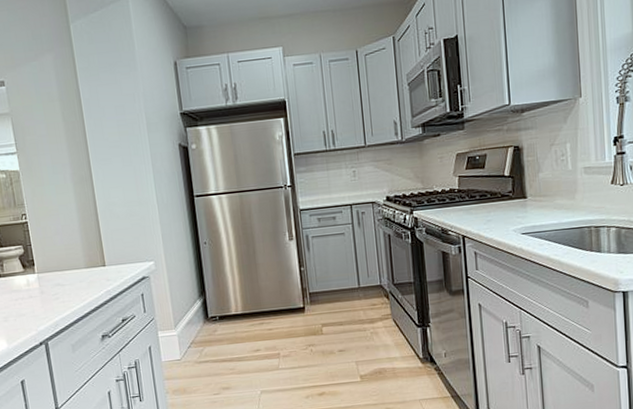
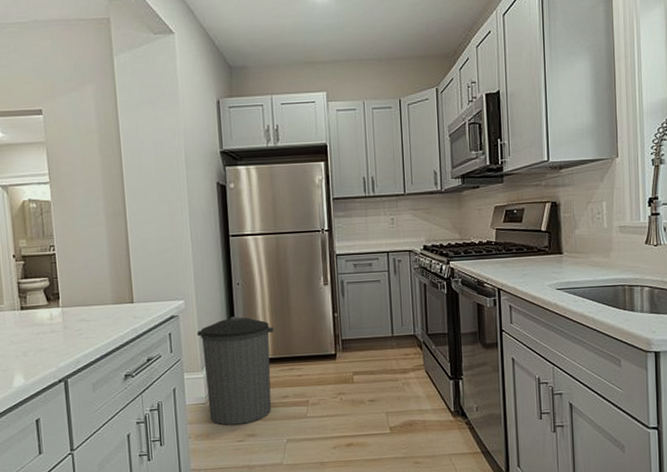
trash can: none [168,274,245,380] -> present [196,316,274,425]

